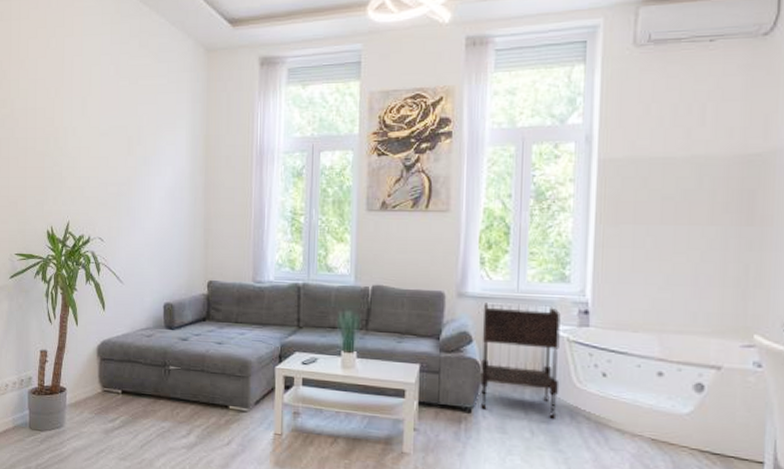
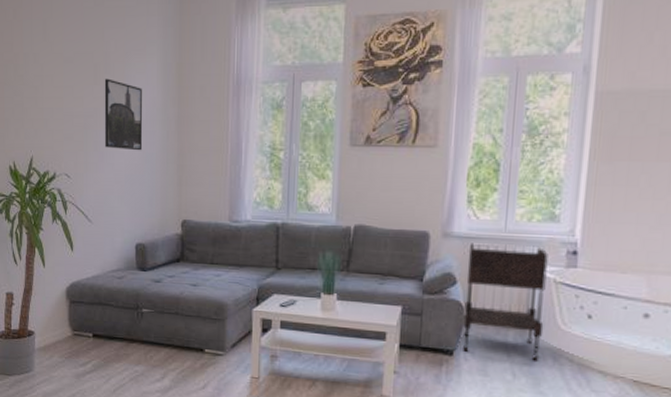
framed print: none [136,150,172,216] -> present [104,78,143,151]

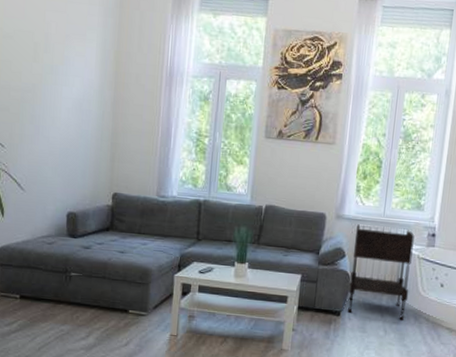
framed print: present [104,78,143,151] -> none [41,57,81,127]

